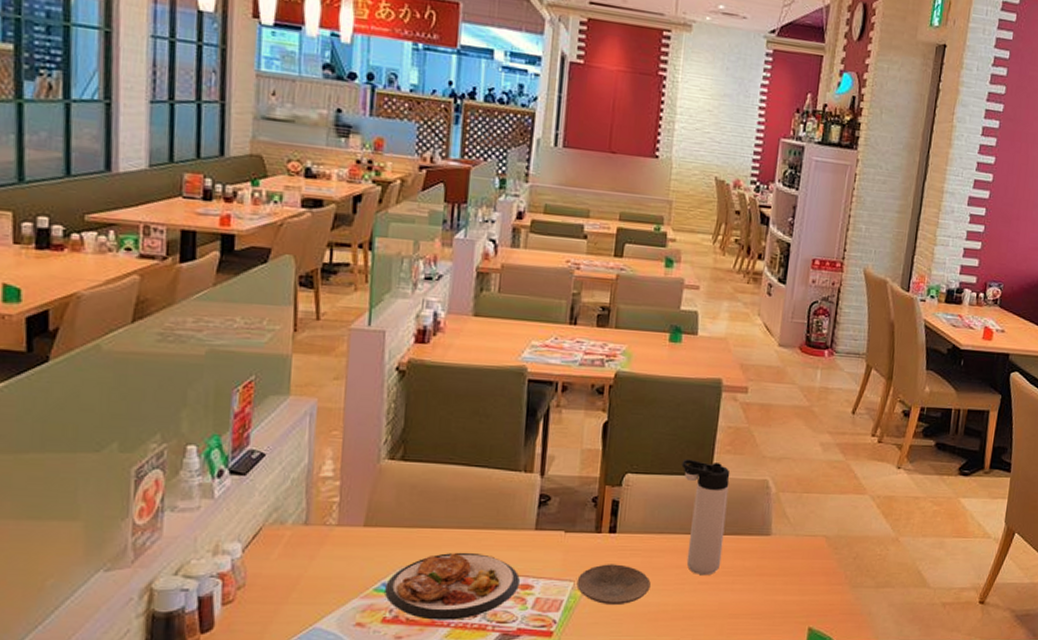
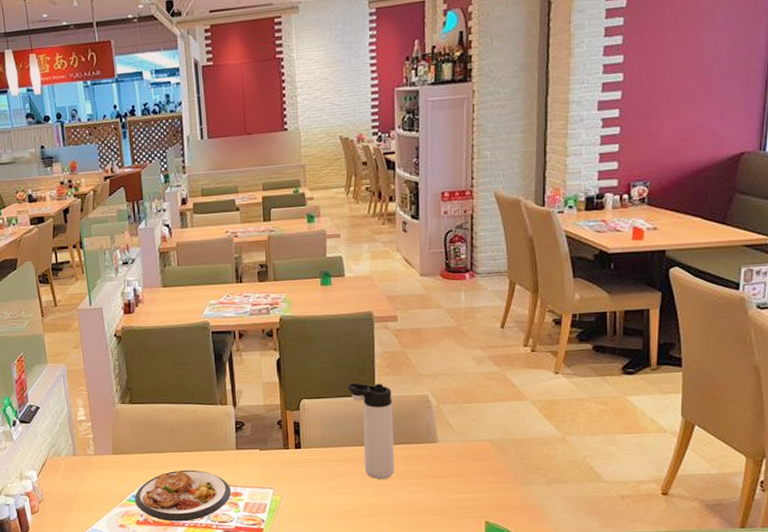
plate: present [576,564,651,606] -> none [275,473,336,507]

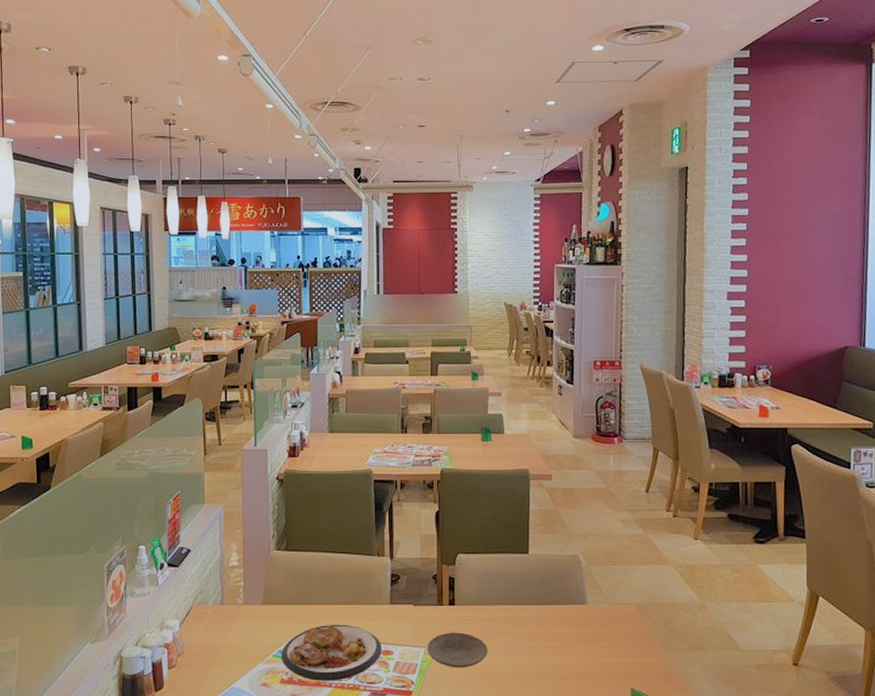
plate: none [275,473,336,507] -> present [427,632,488,669]
thermos bottle: present [347,382,395,480] -> none [503,539,546,641]

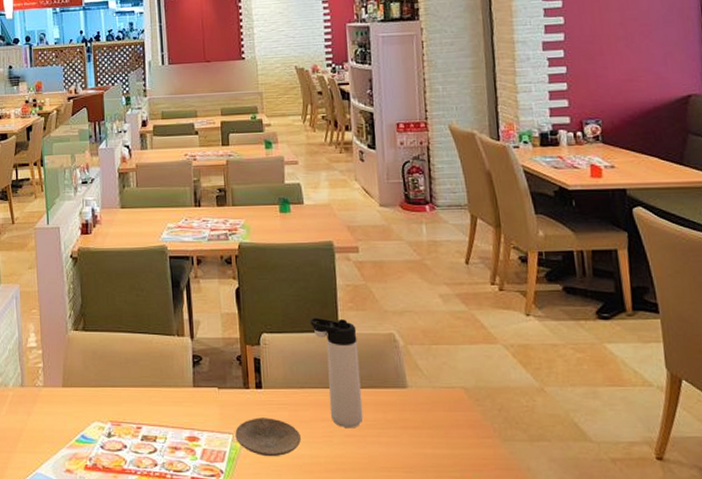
plate: present [281,624,382,681] -> none [84,408,187,469]
thermos bottle: none [503,539,546,641] -> present [310,317,363,429]

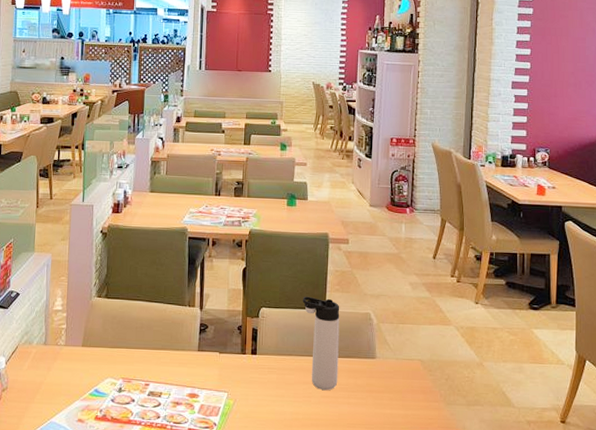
plate: present [235,417,301,457] -> none [230,379,285,413]

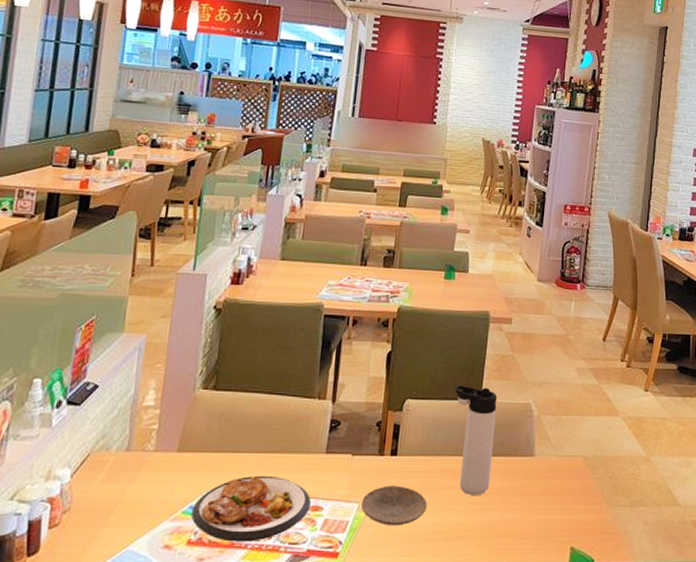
plate: none [97,367,189,420] -> present [191,475,311,542]
plate: none [230,379,285,413] -> present [361,485,427,526]

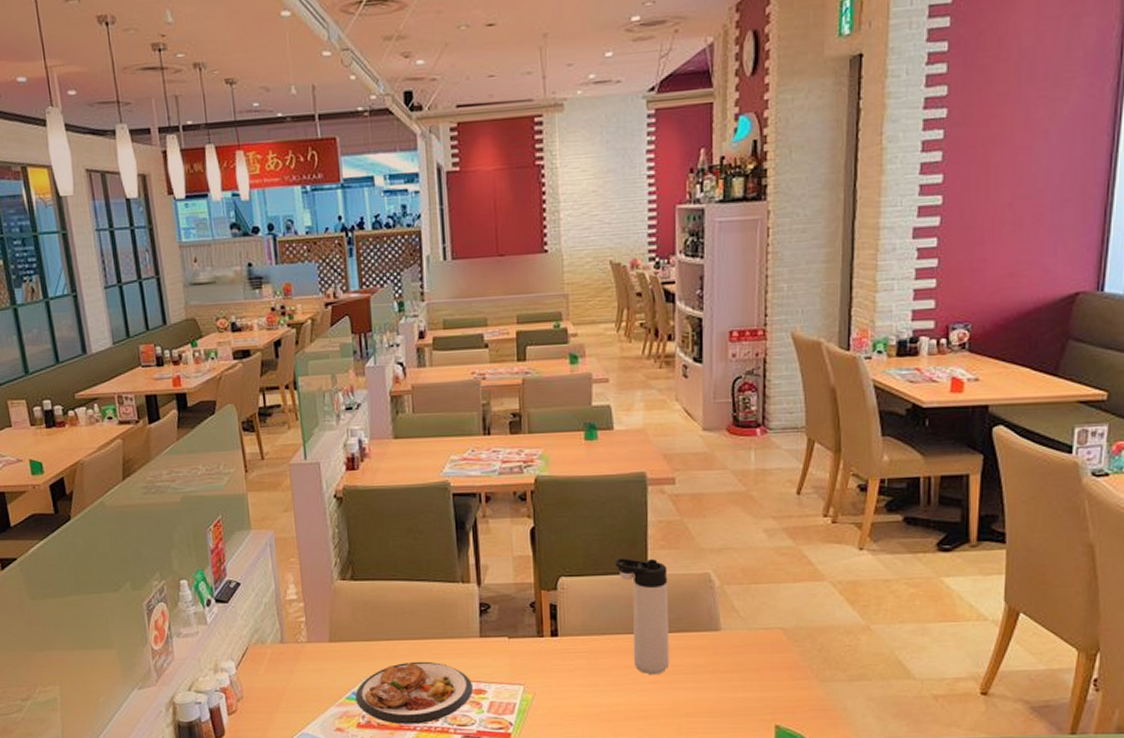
plate: present [361,485,427,526] -> none [526,667,600,707]

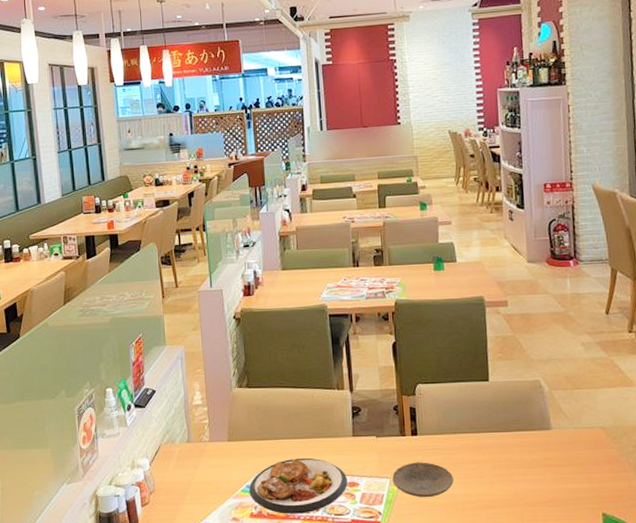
plate: none [526,667,600,707] -> present [392,462,453,498]
thermos bottle: present [615,557,670,675] -> none [462,367,511,469]

